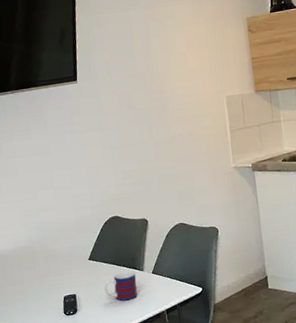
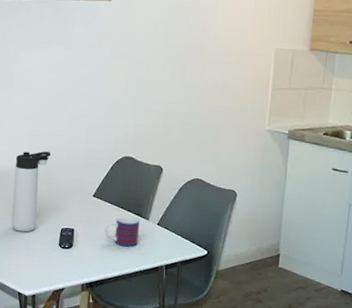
thermos bottle: none [11,226,44,309] -> present [12,151,51,232]

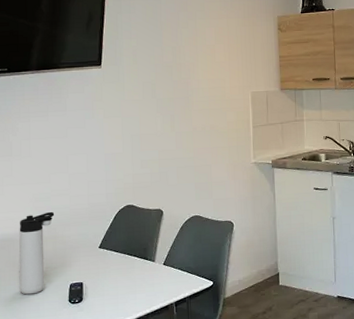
mug: present [105,217,140,247] -> none [113,262,147,291]

